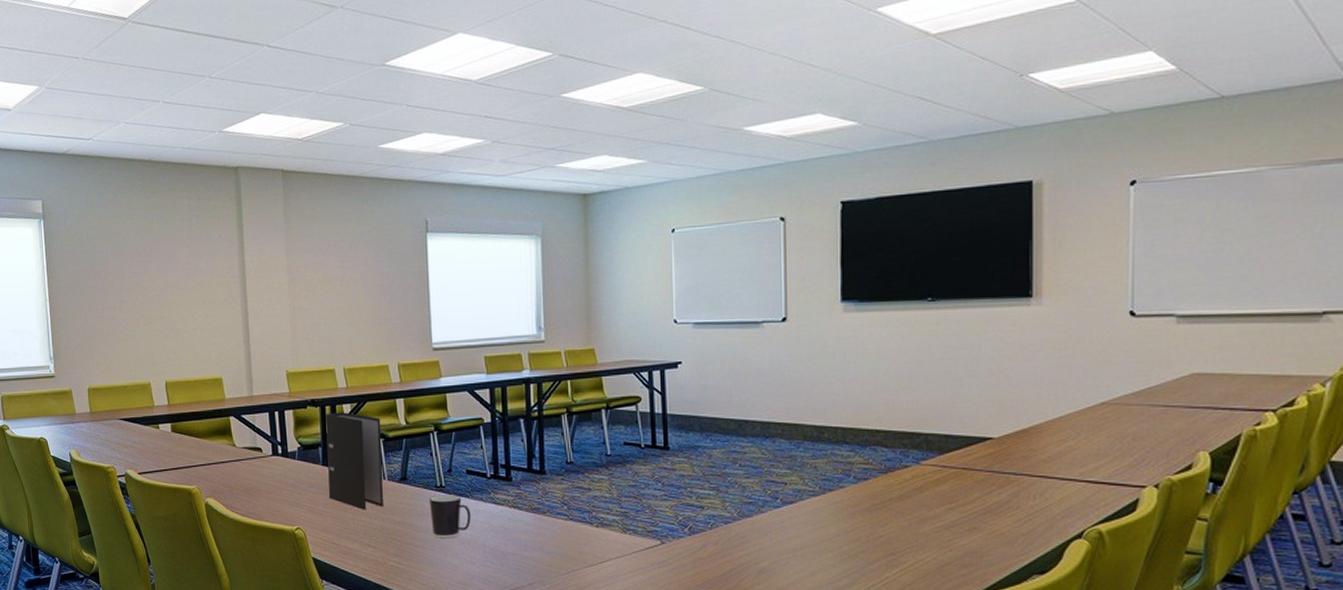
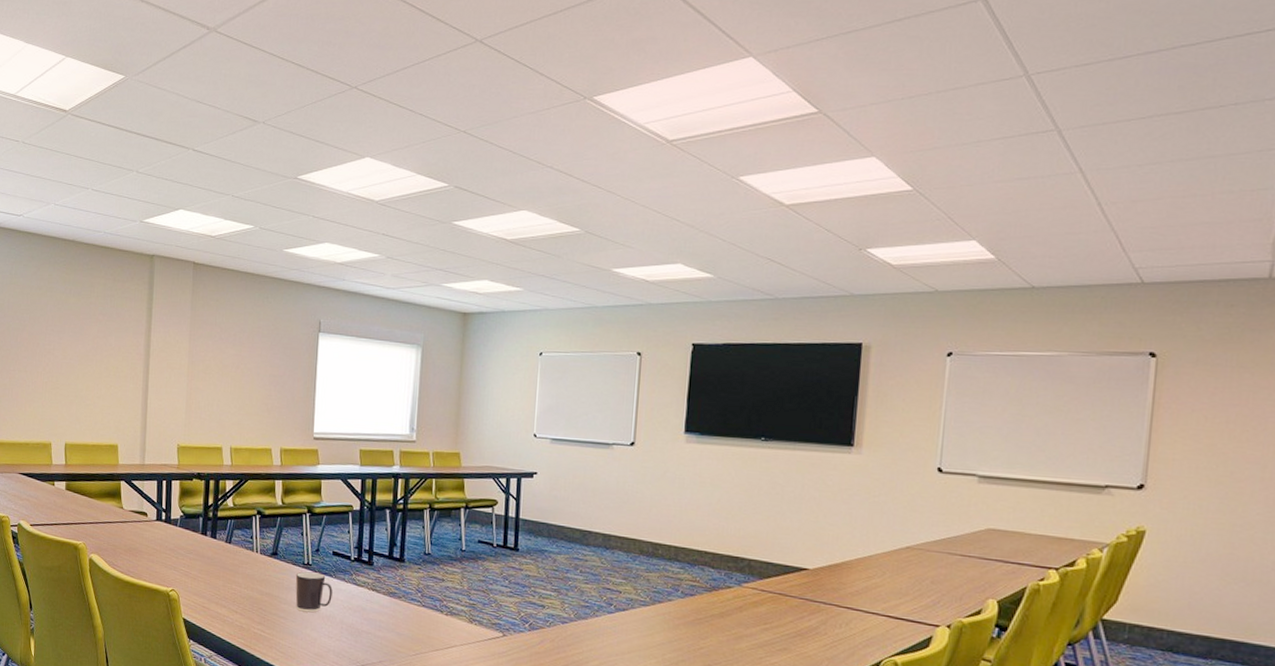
binder: present [325,412,384,510] -> none [205,487,259,579]

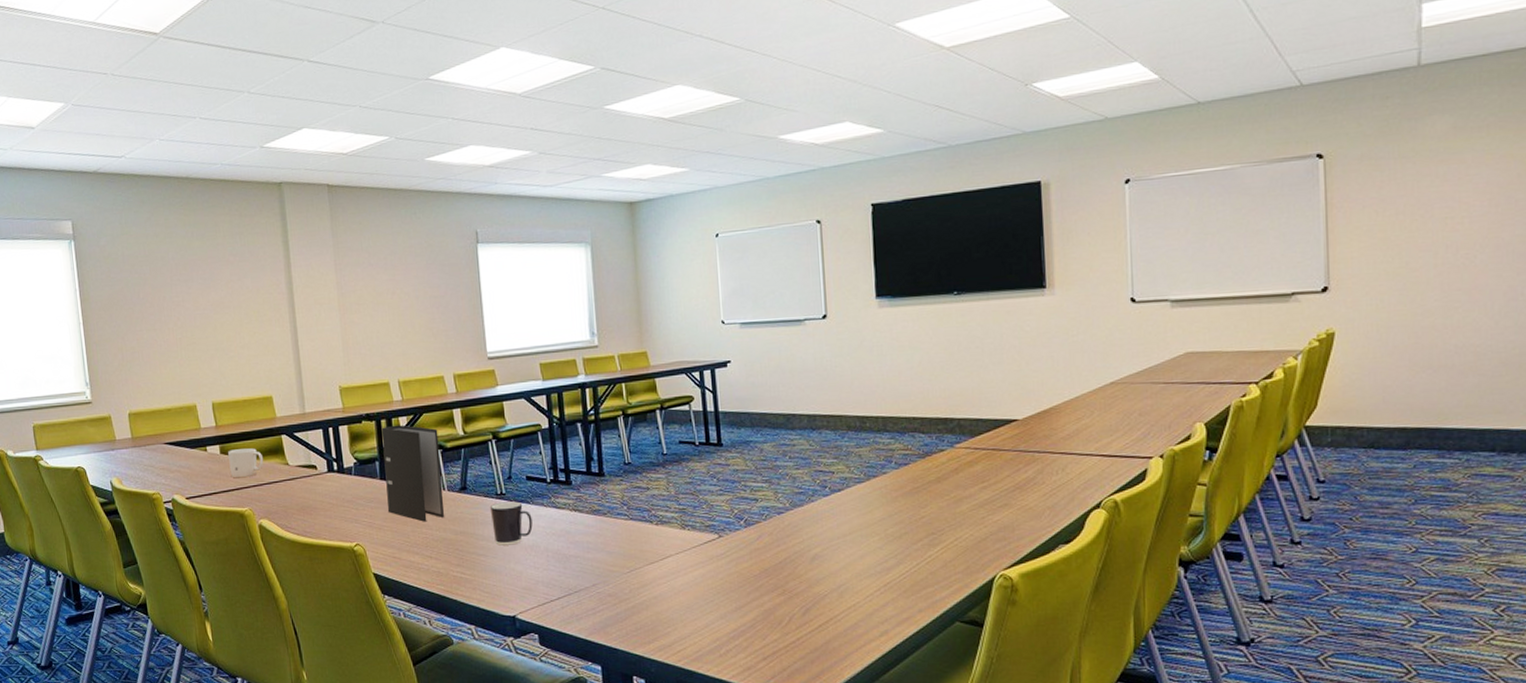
mug: none [71,487,102,515] -> present [228,448,264,478]
binder: none [205,487,259,579] -> present [381,425,444,522]

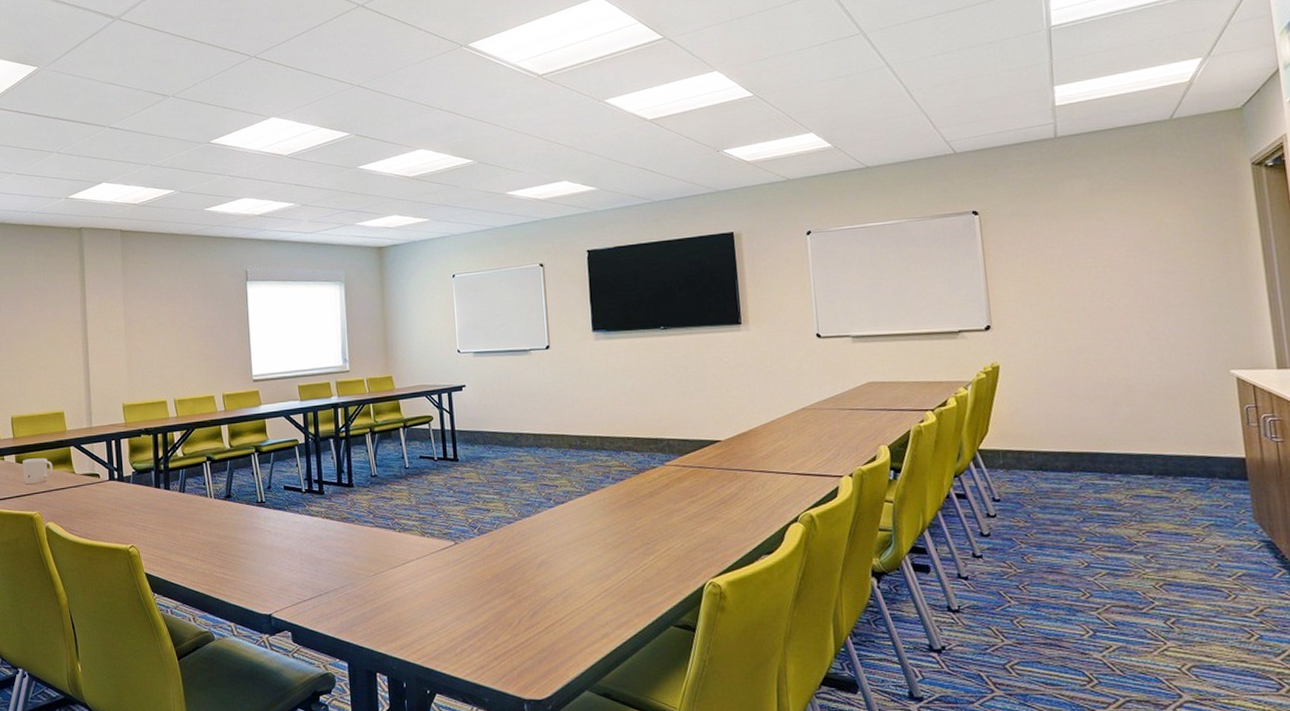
binder: present [381,425,444,522] -> none [158,438,210,527]
mug: present [489,501,533,546] -> none [251,509,289,549]

